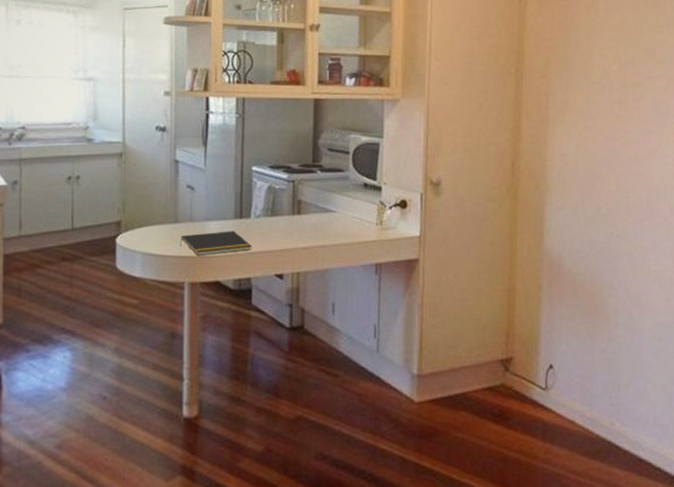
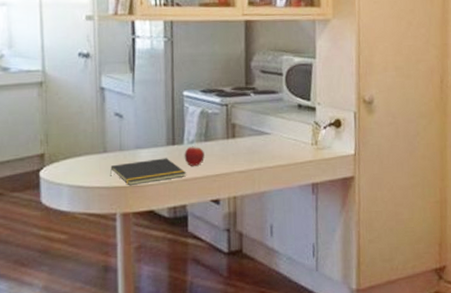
fruit: none [251,220,270,240] -> present [184,146,205,166]

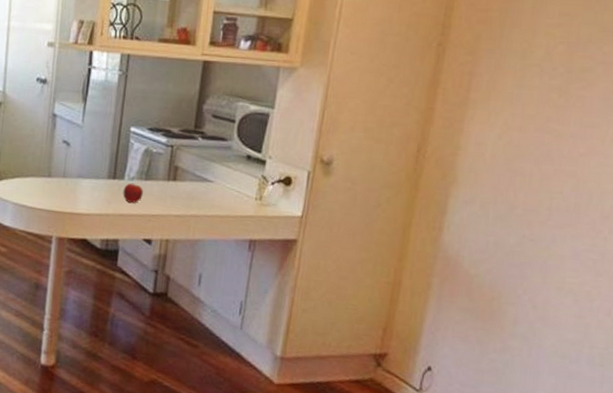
notepad: present [109,158,187,186] -> none [51,189,124,213]

